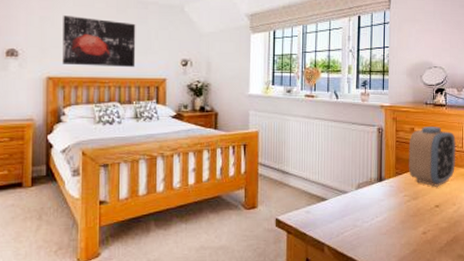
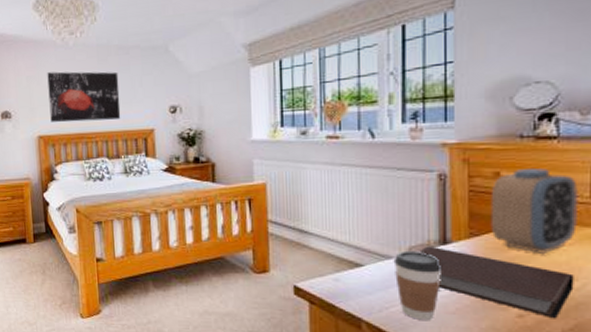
coffee cup: none [347,186,379,241] -> present [393,250,443,320]
notebook: none [365,182,454,234] -> present [419,246,574,319]

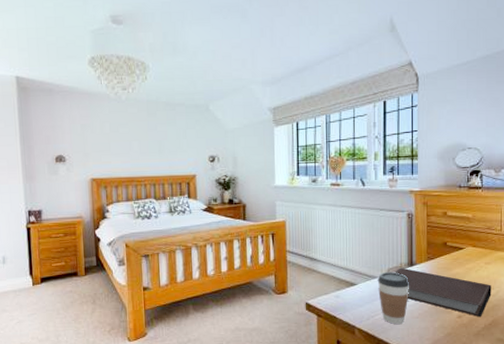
wall art: present [47,71,121,123] -> none [101,122,167,167]
alarm clock: present [490,168,579,253] -> none [441,210,495,271]

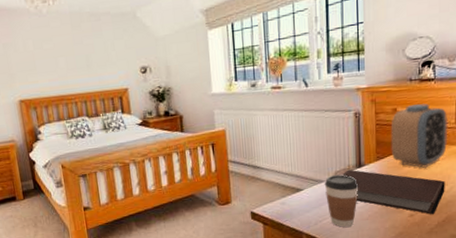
alarm clock: none [441,210,495,271] -> present [390,103,448,168]

